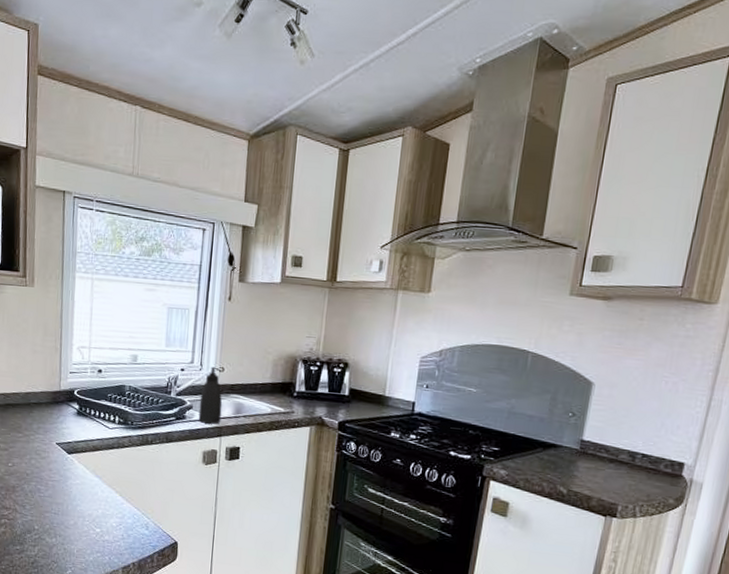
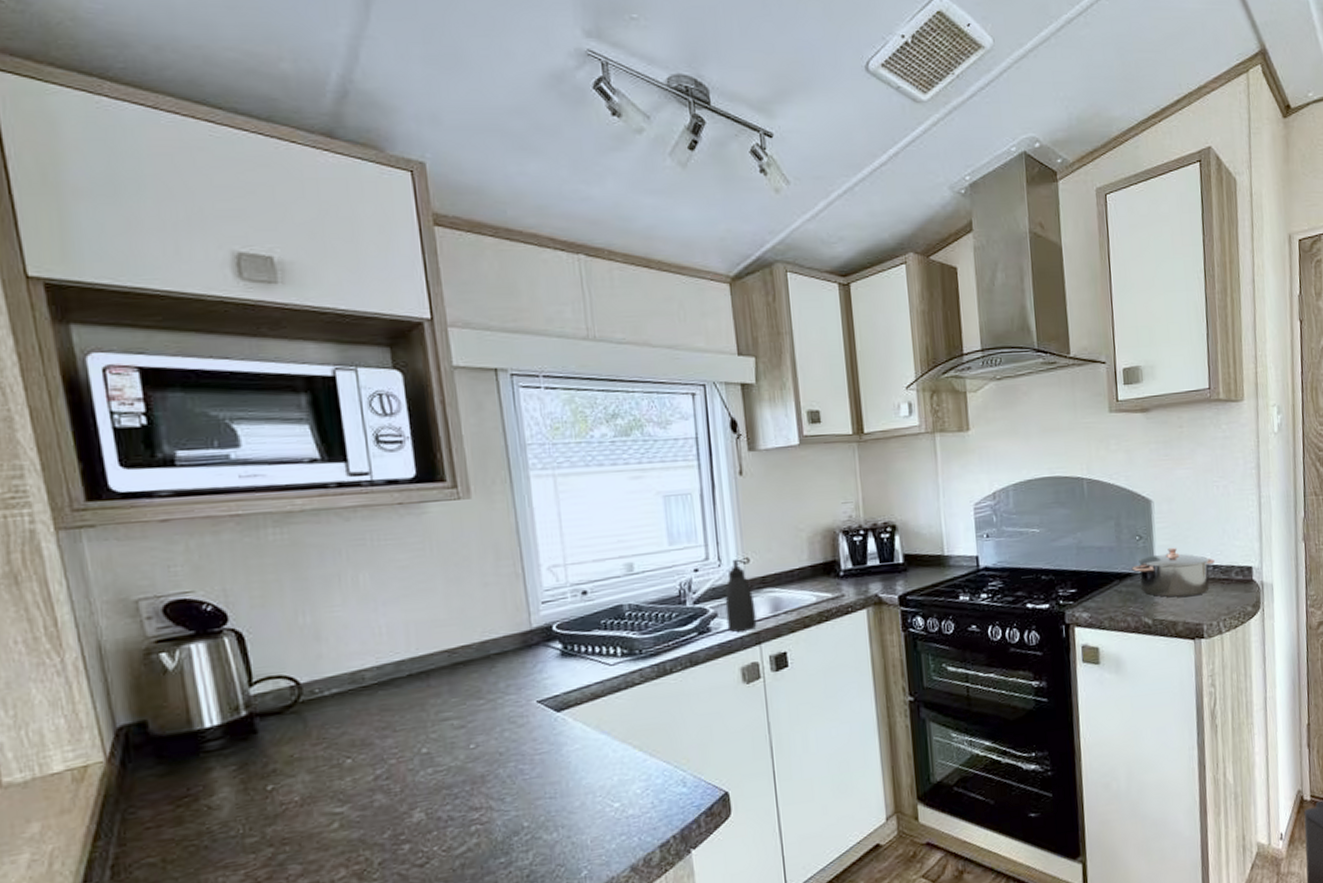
cooking pot: none [557,429,645,478] -> present [1131,547,1215,597]

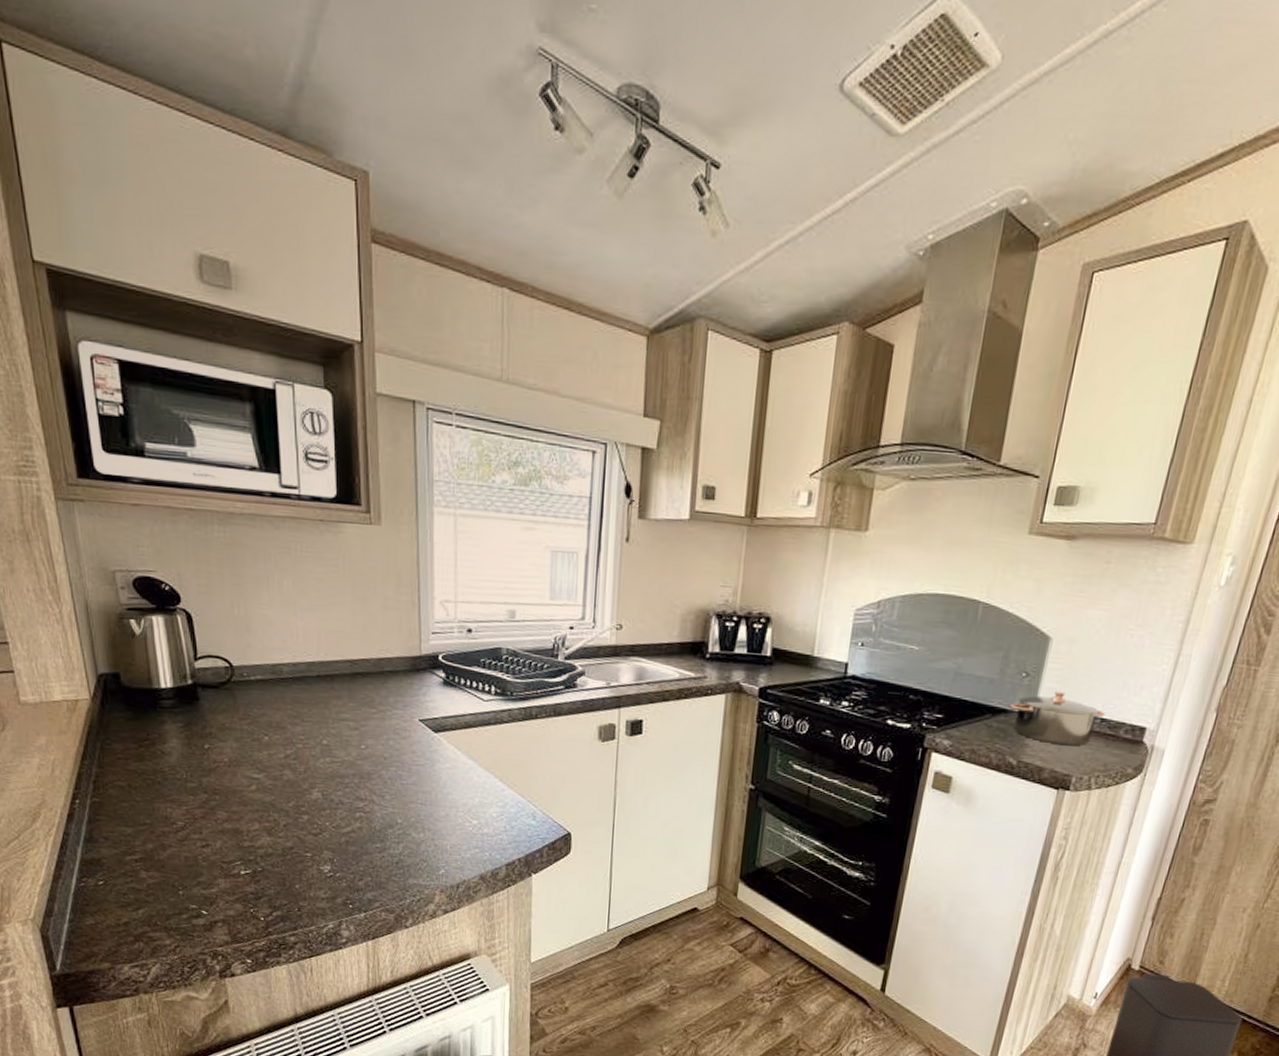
soap dispenser: present [725,559,757,632] -> none [592,623,621,693]

